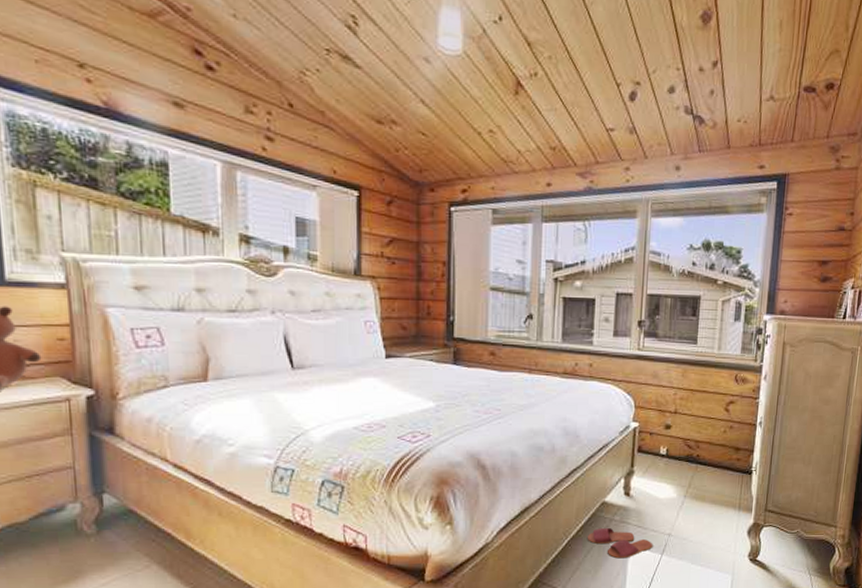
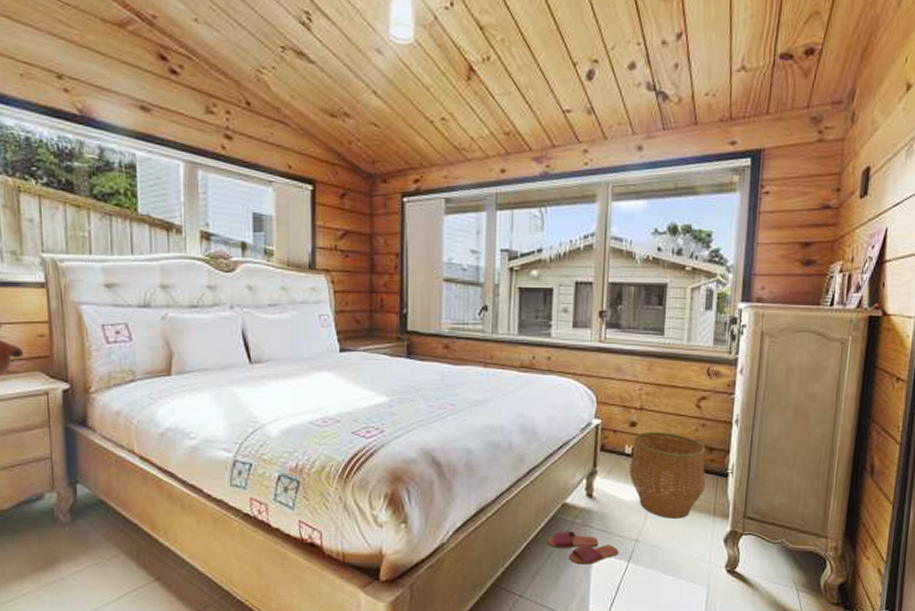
basket: none [664,433,733,514] -> present [629,431,706,519]

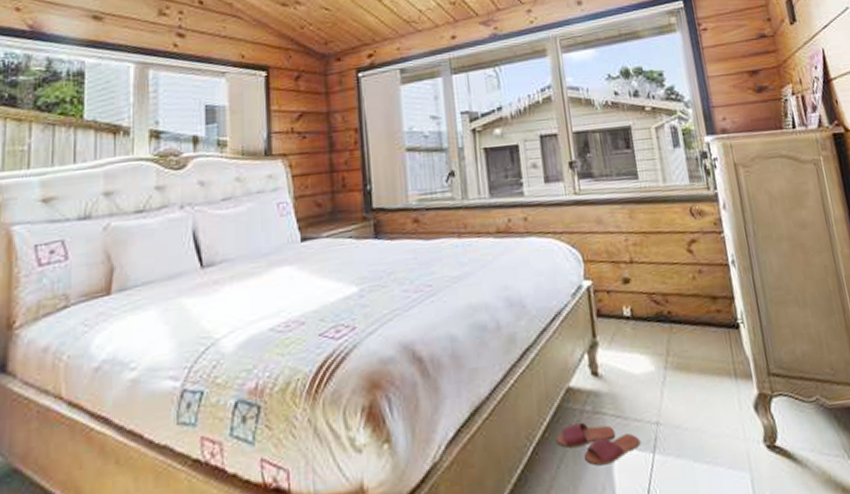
basket: present [629,431,706,519] -> none [630,284,719,390]

